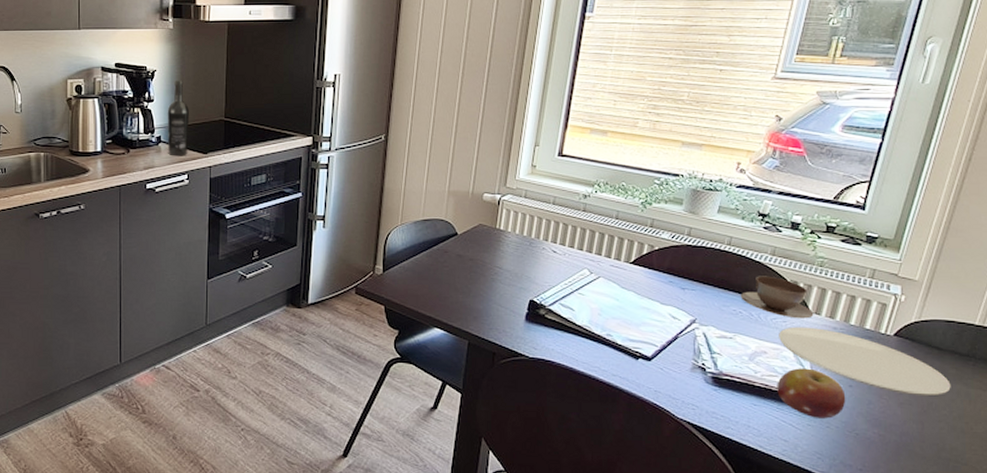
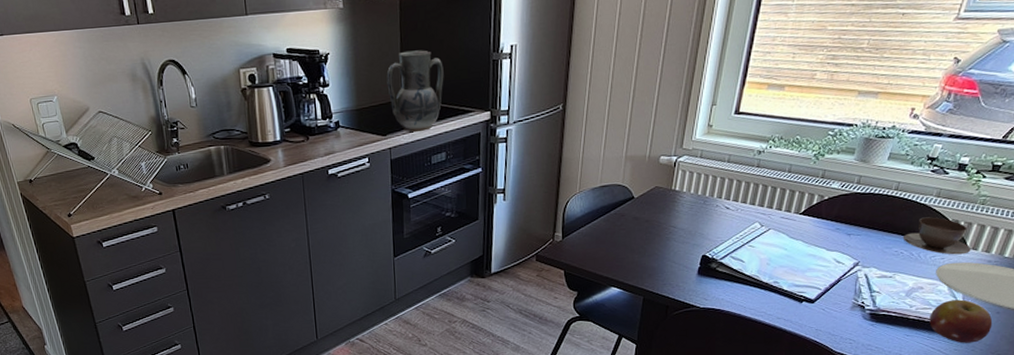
wine bottle: present [167,80,189,156] -> none [343,61,367,141]
ceramic jug: none [211,73,268,153] -> present [386,50,444,133]

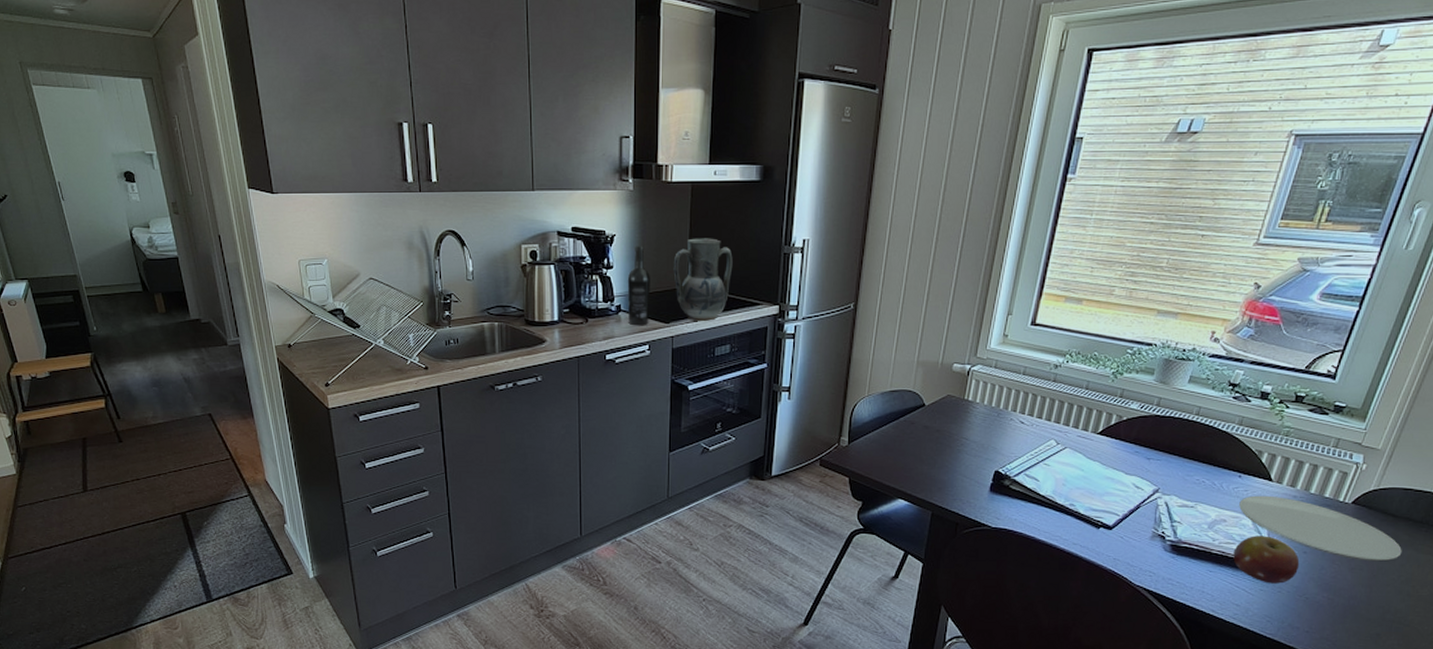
wine bottle: none [343,61,367,141] -> present [627,245,650,326]
teacup: present [902,217,971,255] -> none [1204,445,1276,488]

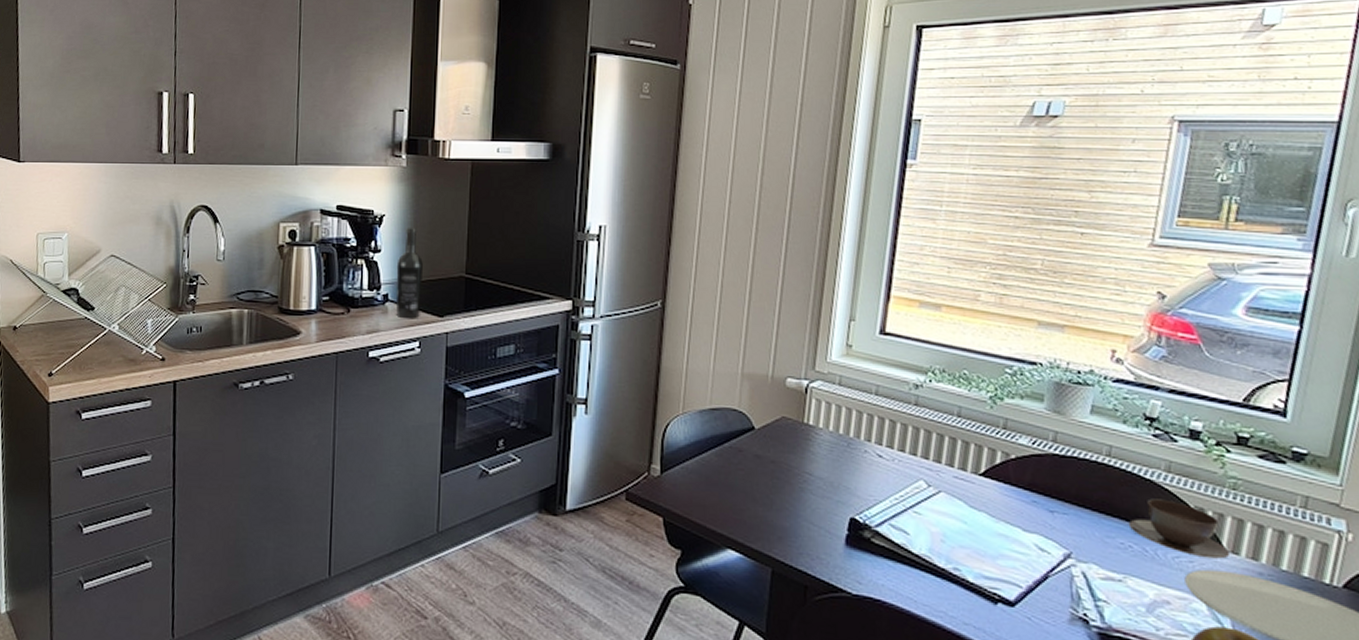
ceramic jug: present [673,238,733,322] -> none [449,221,518,317]
teacup: none [1204,445,1276,488] -> present [1128,498,1231,559]

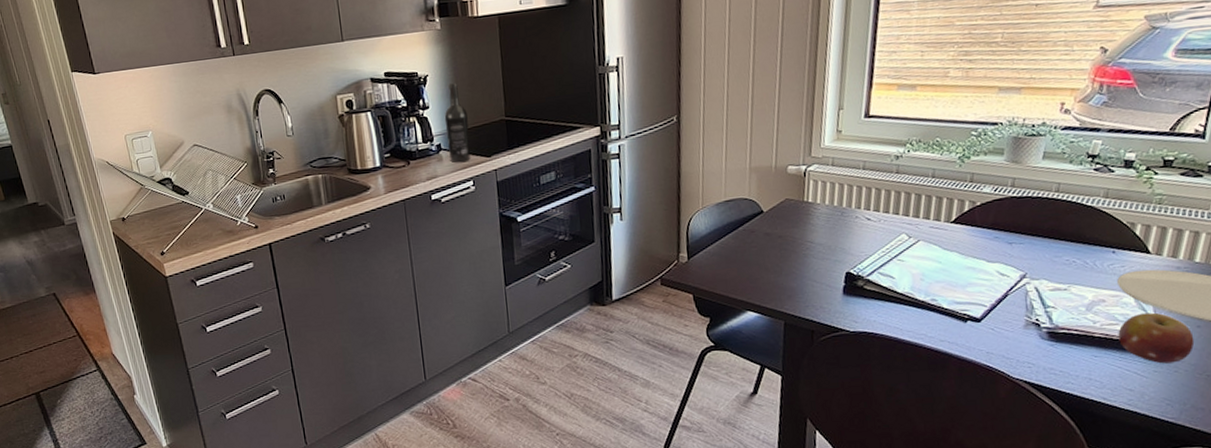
teacup: present [1128,498,1231,559] -> none [1072,220,1155,262]

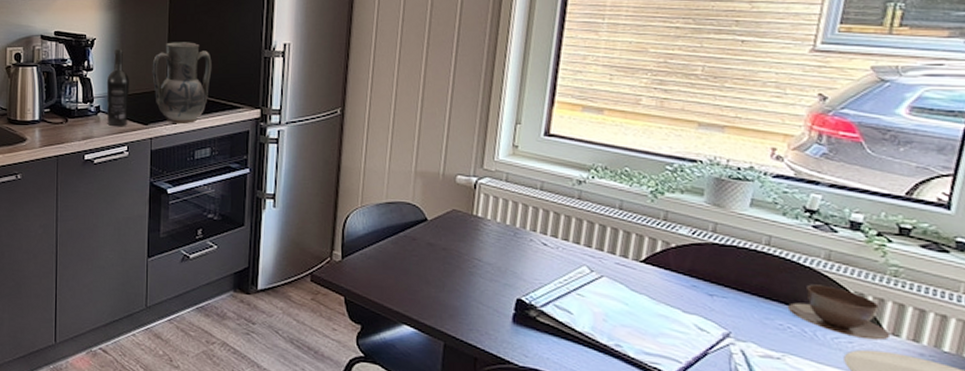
ceramic jug: none [488,67,549,153] -> present [152,42,212,125]
teacup: none [1072,220,1155,262] -> present [787,284,891,341]

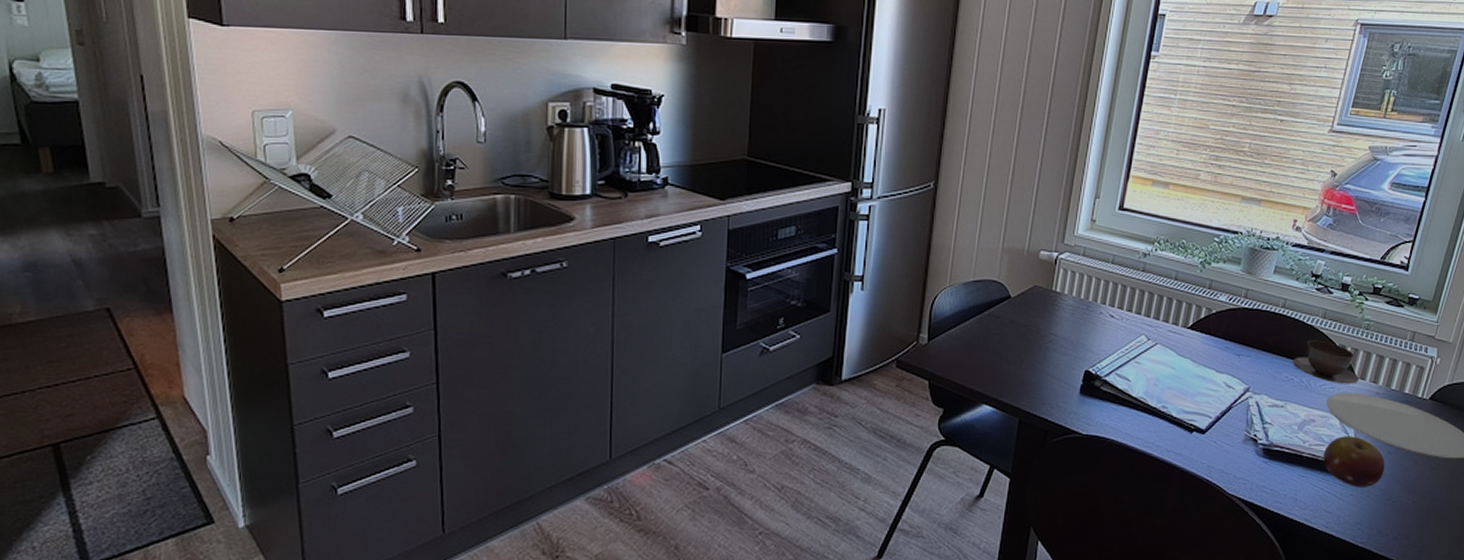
wine bottle: present [106,48,129,127] -> none [676,108,704,203]
ceramic jug: present [152,42,212,125] -> none [731,102,800,200]

